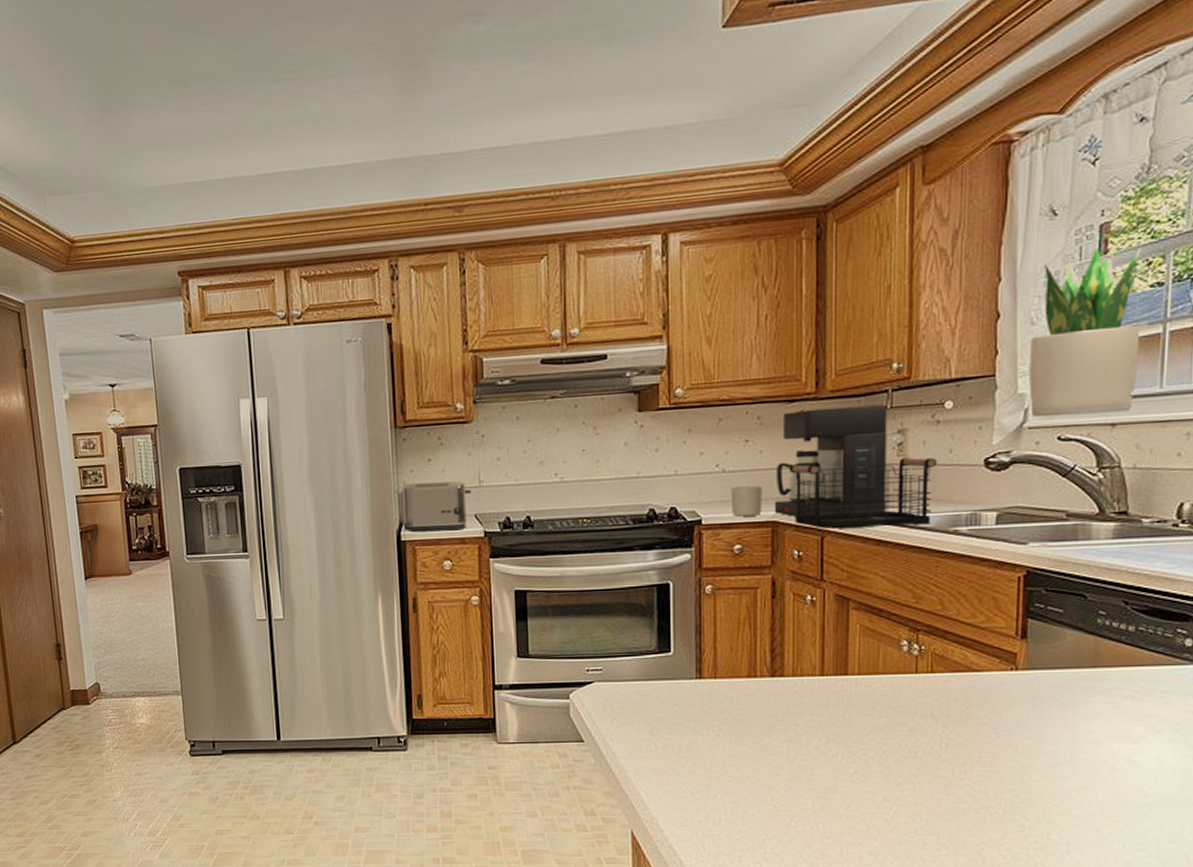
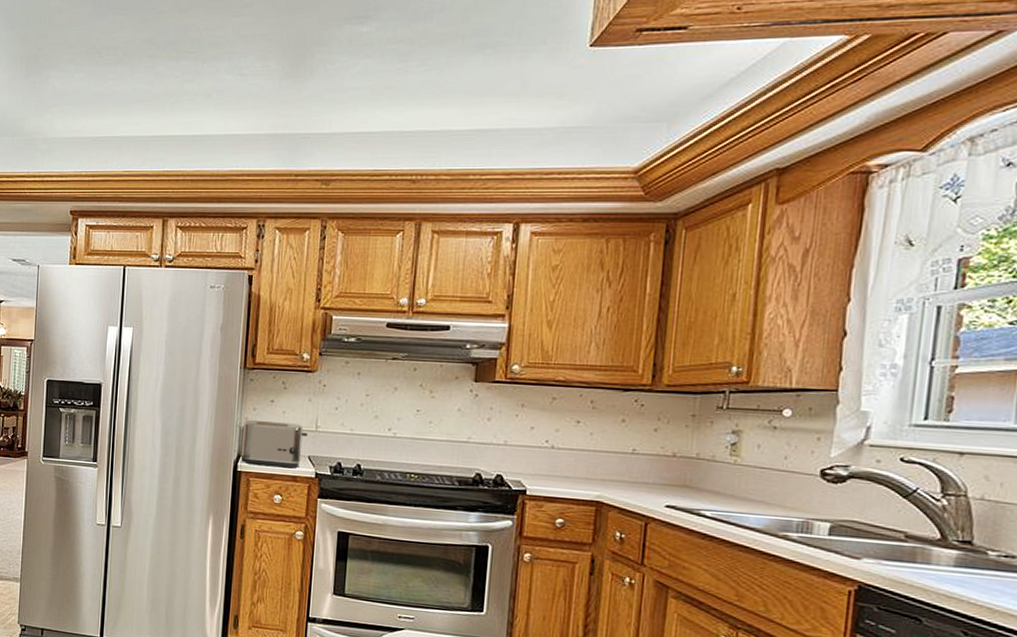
mug: present [730,485,762,517] -> none [557,463,590,494]
coffee maker: present [774,404,888,517] -> none [599,399,724,507]
dish rack: present [788,457,938,530] -> none [617,450,771,526]
planter: present [1029,248,1141,418] -> none [872,281,1002,442]

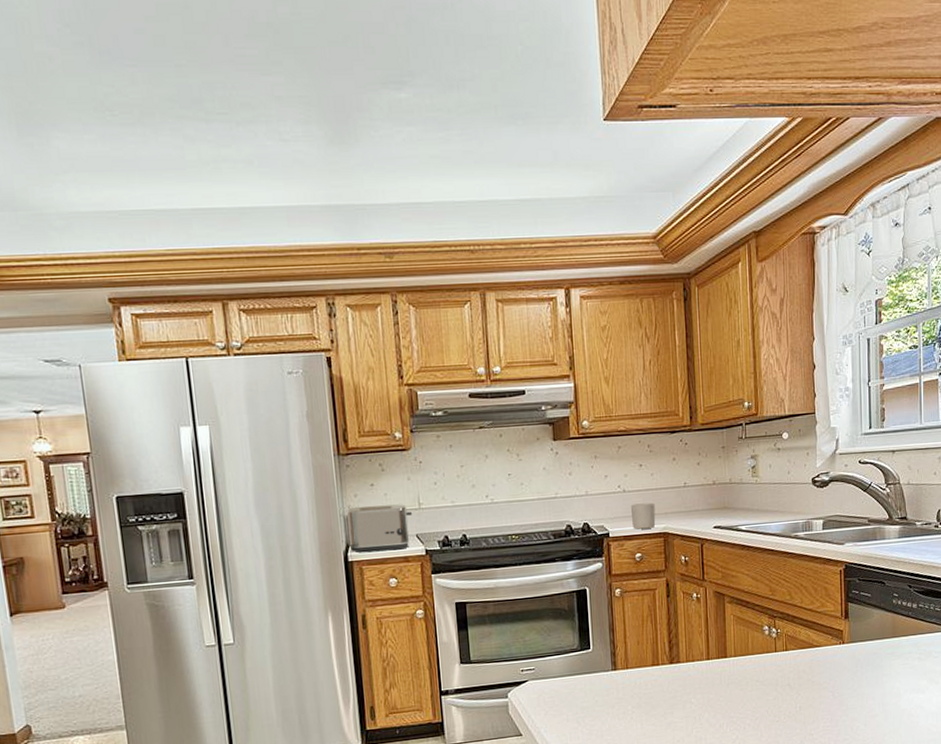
mug: none [557,463,590,494] -> present [630,502,656,530]

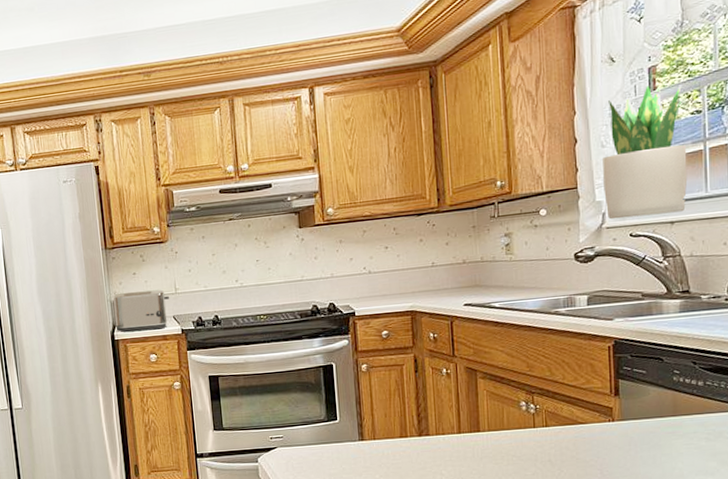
mug: present [630,502,656,530] -> none [376,282,403,308]
planter: none [837,318,906,446] -> present [603,84,688,220]

